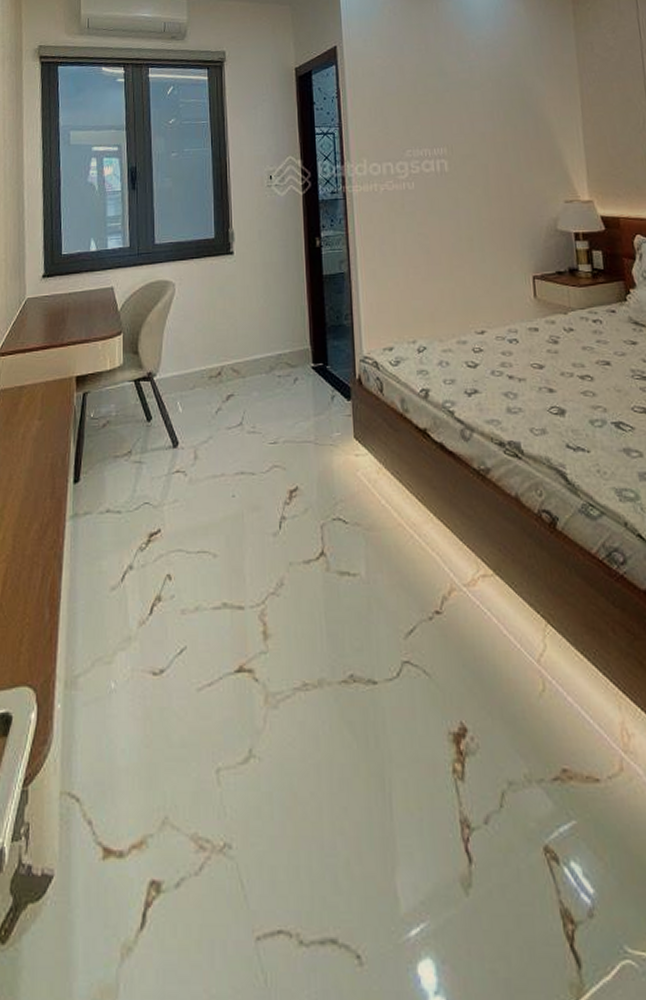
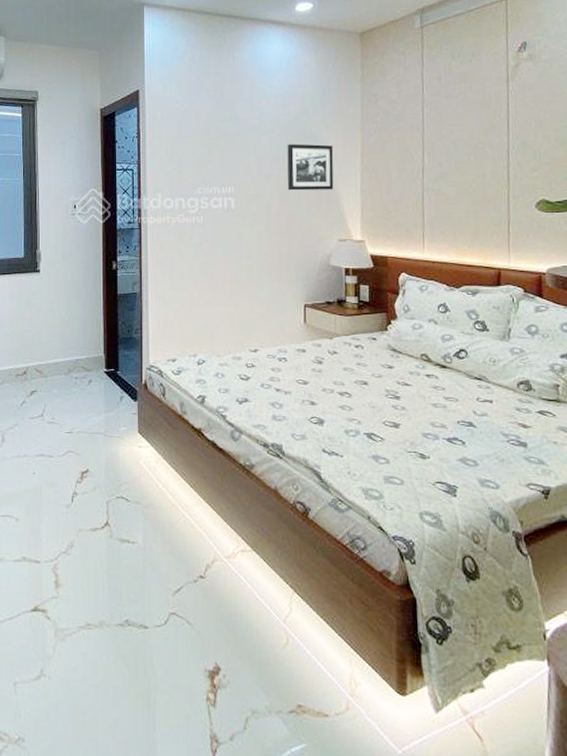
picture frame: none [501,97,555,149] -> present [287,144,334,191]

